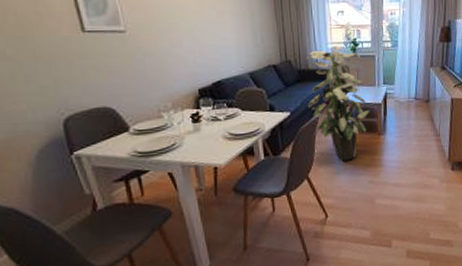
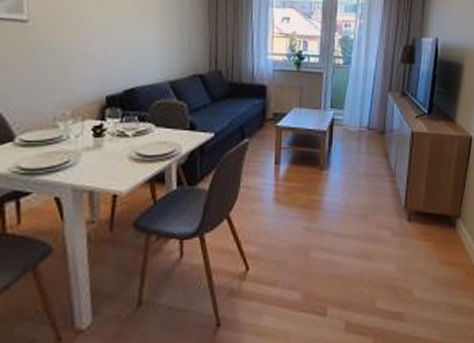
indoor plant: present [306,45,370,161] -> none [236,57,312,200]

